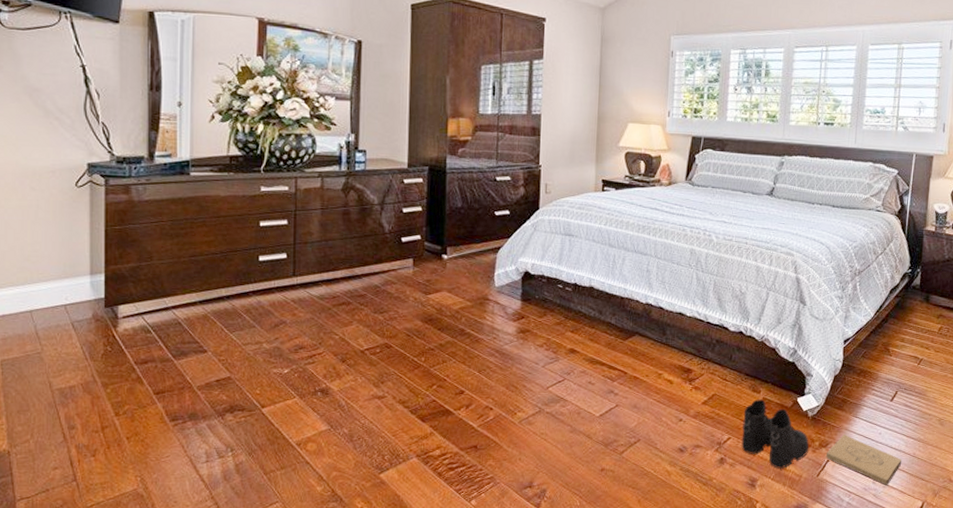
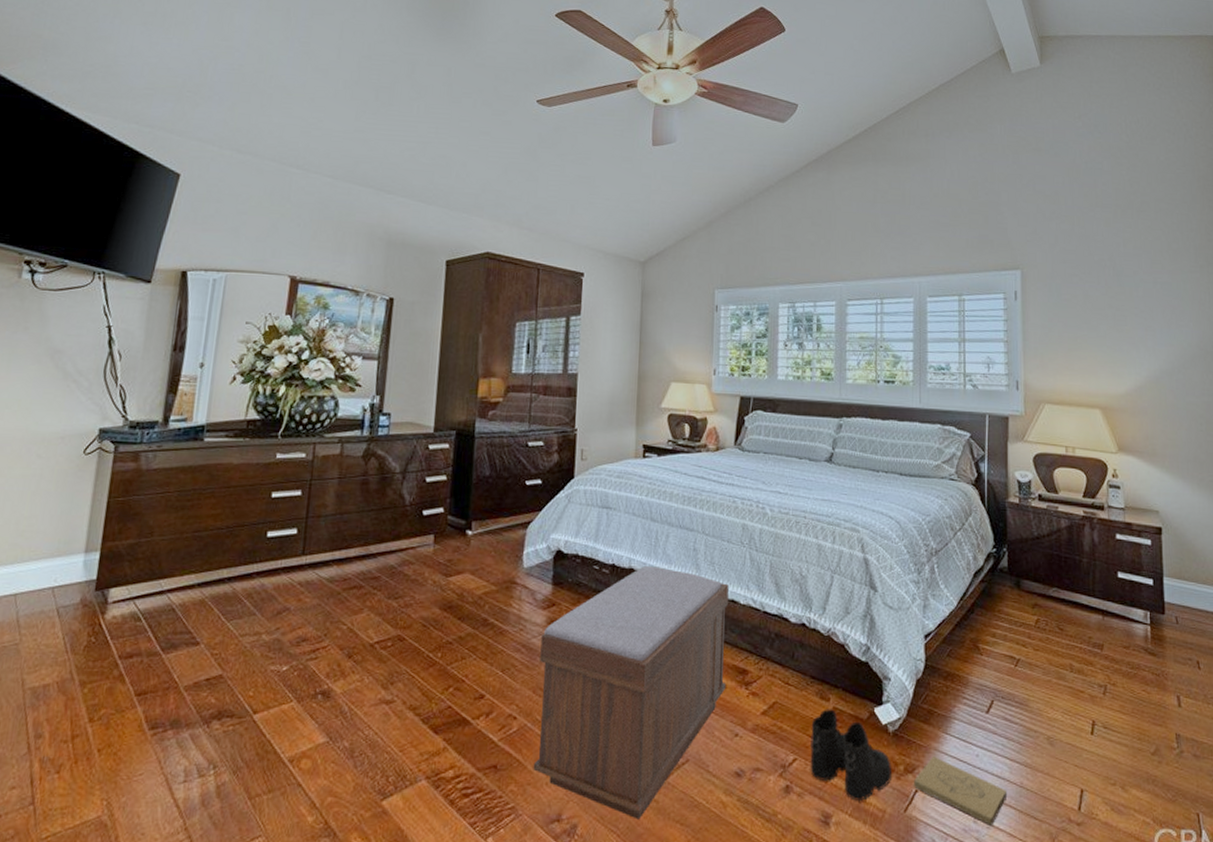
bench: none [508,285,677,485] -> present [533,566,729,820]

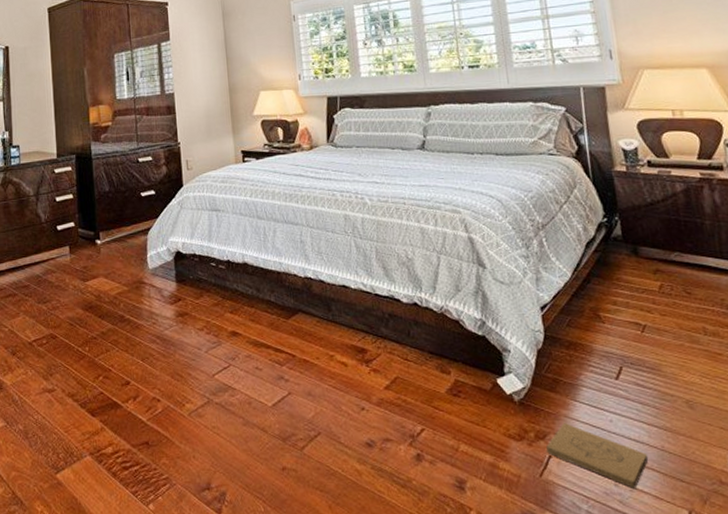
bench: present [533,566,729,820] -> none [172,259,348,487]
boots: present [810,709,891,801] -> none [434,381,523,467]

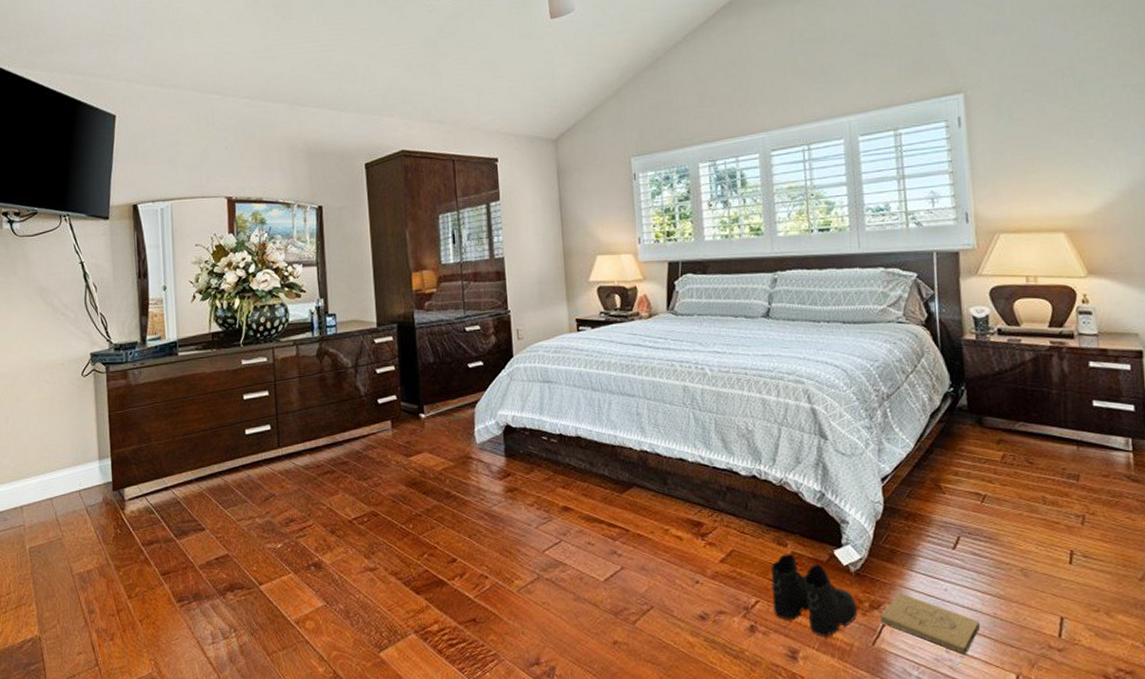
boots: none [434,381,523,467] -> present [770,554,857,637]

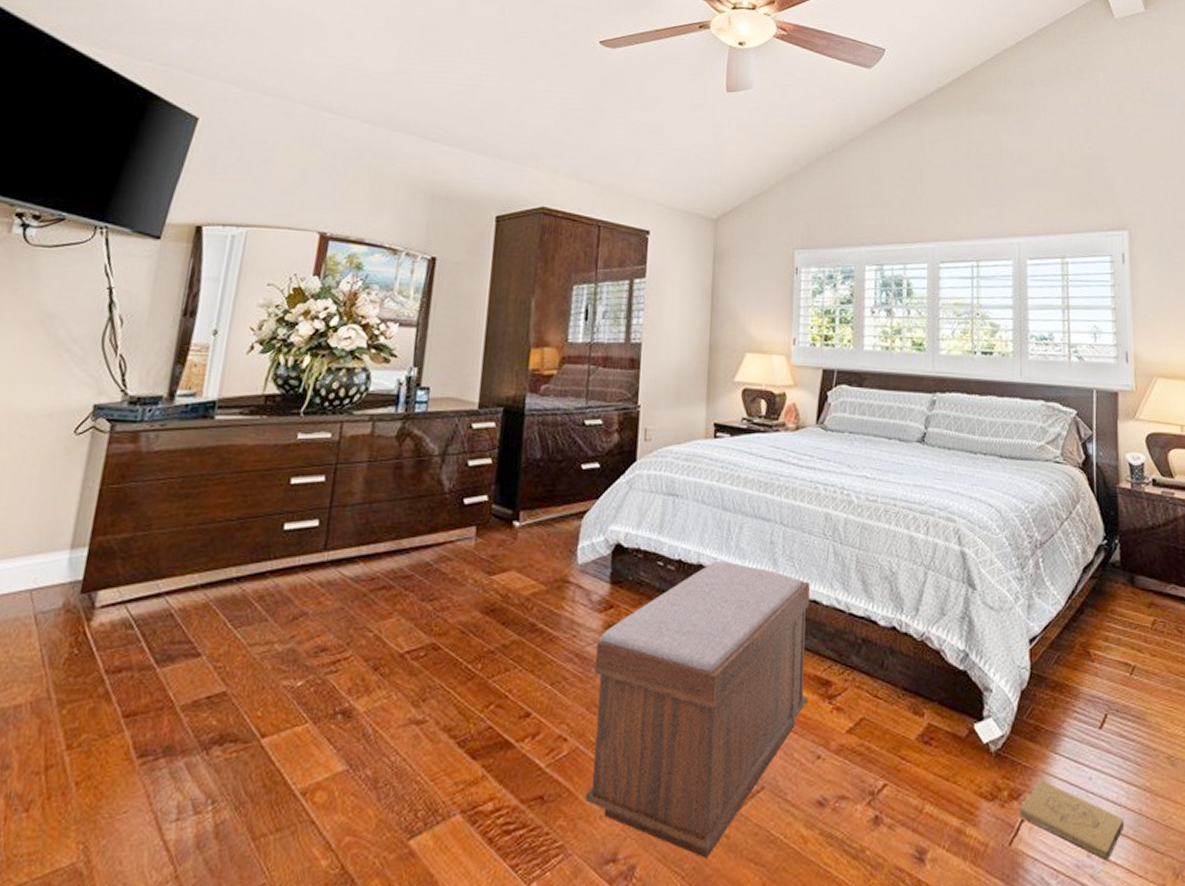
bench: none [501,433,683,661] -> present [585,562,810,859]
boots: present [770,554,857,637] -> none [902,726,994,833]

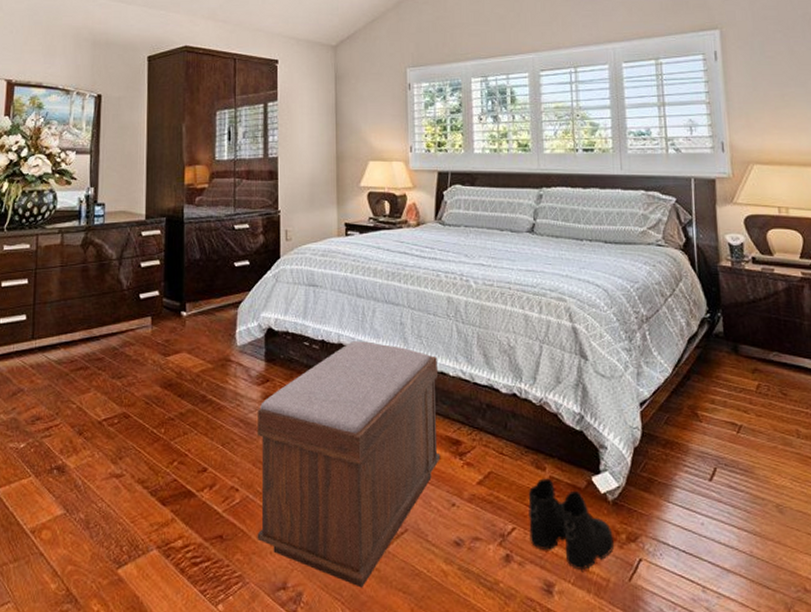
boots: none [902,726,994,833] -> present [528,478,614,570]
box: present [1020,780,1125,860] -> none [637,525,737,595]

